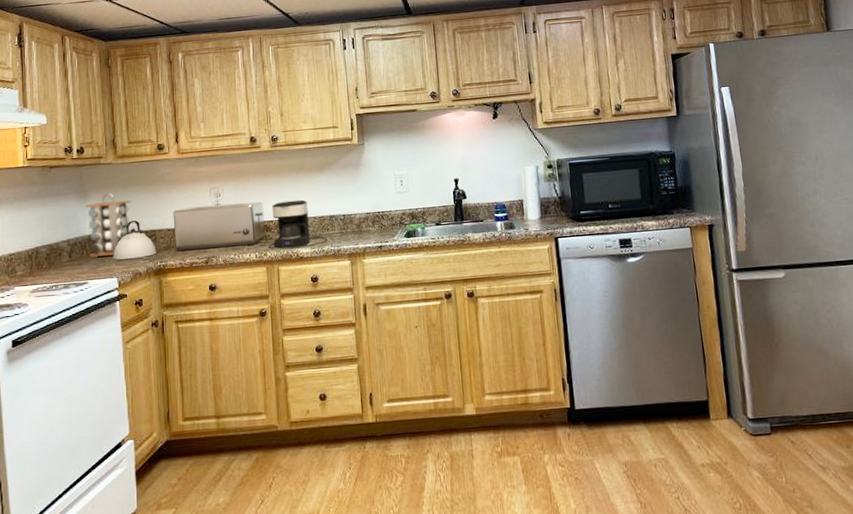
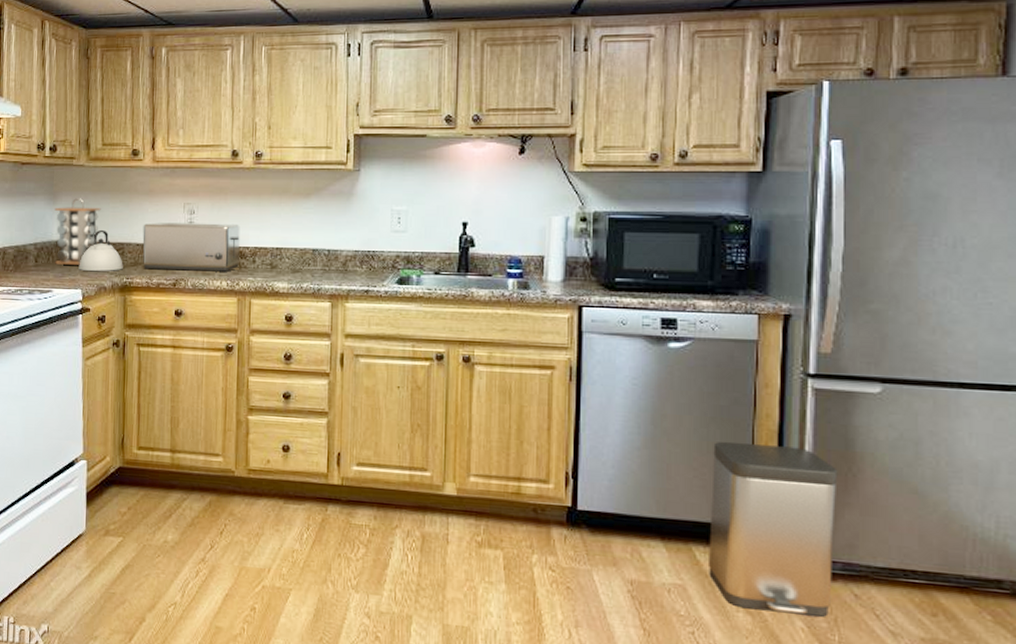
coffee maker: present [268,199,328,250] -> none [241,227,308,282]
pedal bin: none [672,329,776,469] -> present [709,441,838,617]

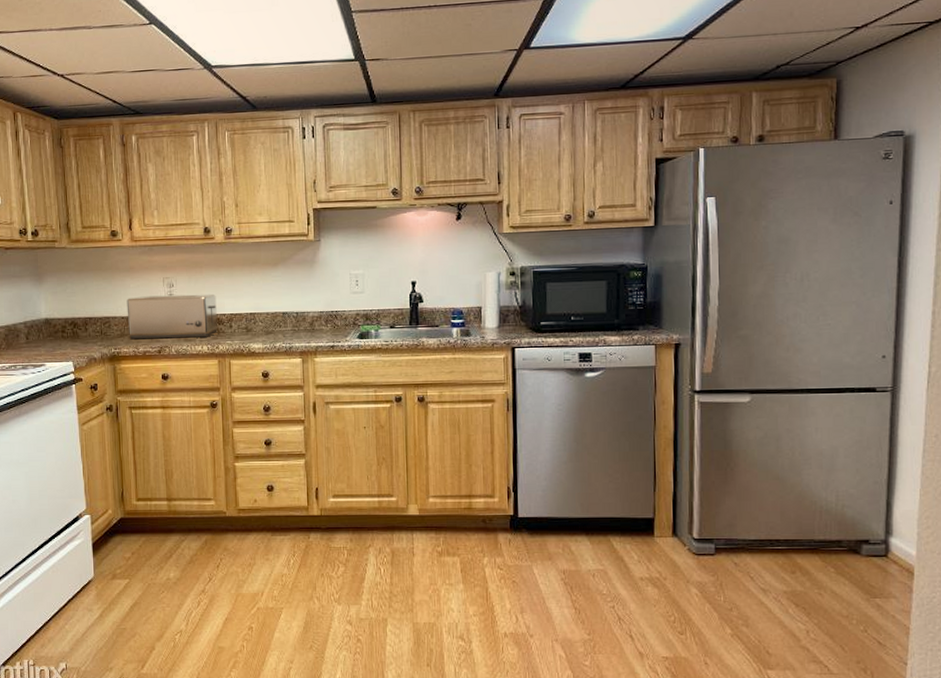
spice rack: present [55,198,101,266] -> none [41,278,86,341]
kettle: present [79,229,123,272] -> none [68,306,111,345]
pedal bin: present [709,441,838,617] -> none [623,450,720,583]

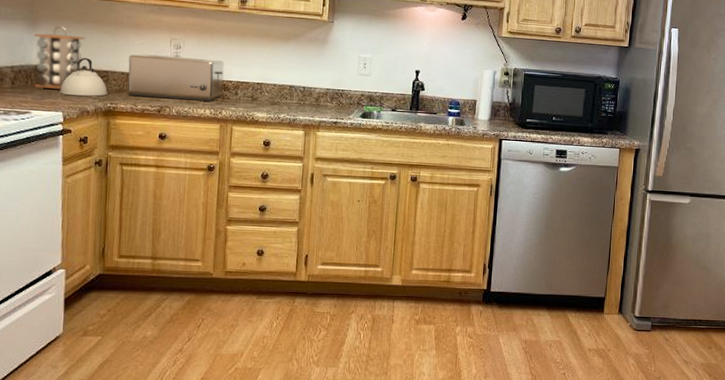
spice rack: none [41,278,86,341] -> present [34,26,85,90]
kettle: none [68,306,111,345] -> present [60,57,108,97]

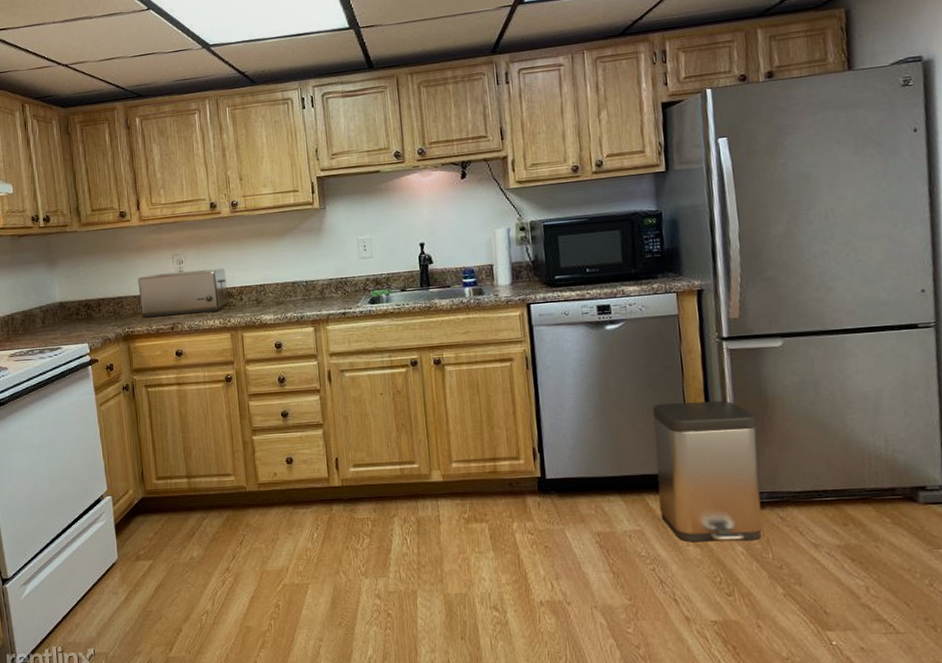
spice rack: present [34,26,85,90] -> none [55,261,99,324]
kettle: present [60,57,108,97] -> none [83,287,124,326]
pedal bin: none [577,238,661,355] -> present [652,400,762,542]

